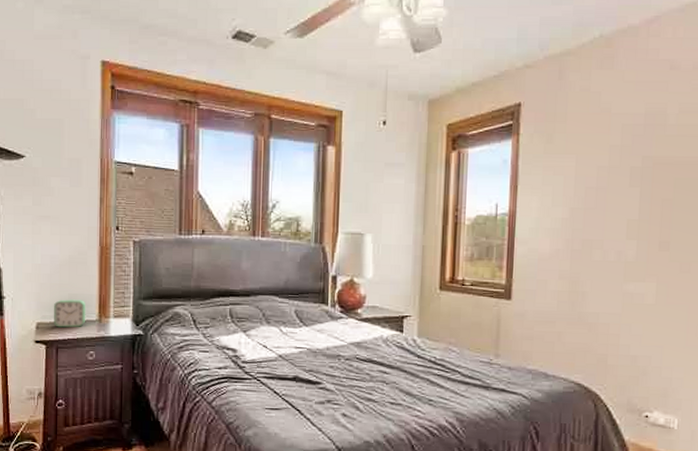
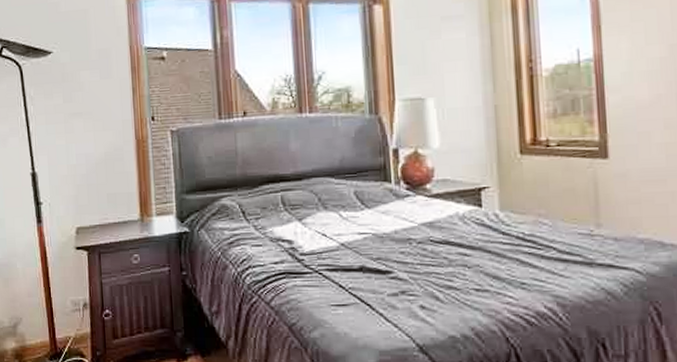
alarm clock: present [54,299,86,328] -> none [93,199,128,231]

